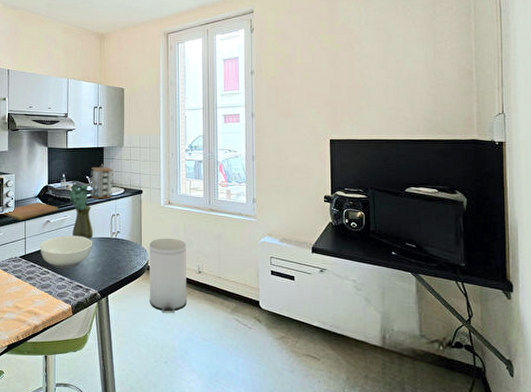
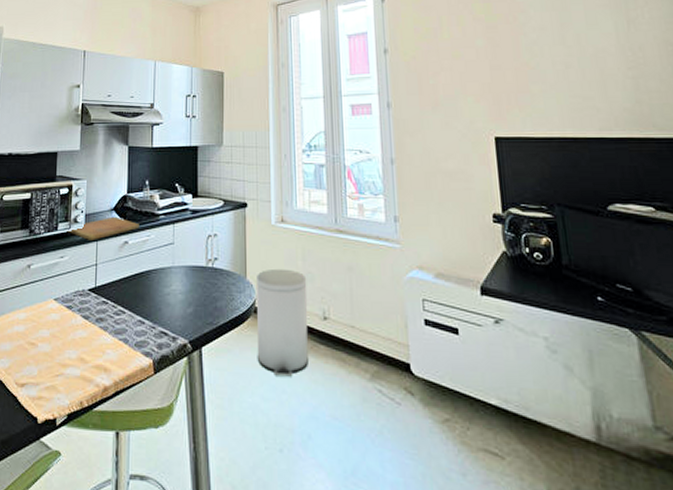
bowl: present [40,235,93,269] -> none [114,262,183,308]
vase: present [68,181,94,241] -> none [152,190,184,270]
spice rack: present [89,164,114,199] -> none [179,167,210,215]

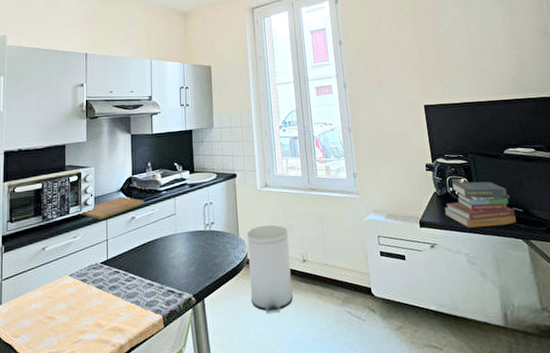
books: none [516,241,622,308] -> present [445,181,517,228]

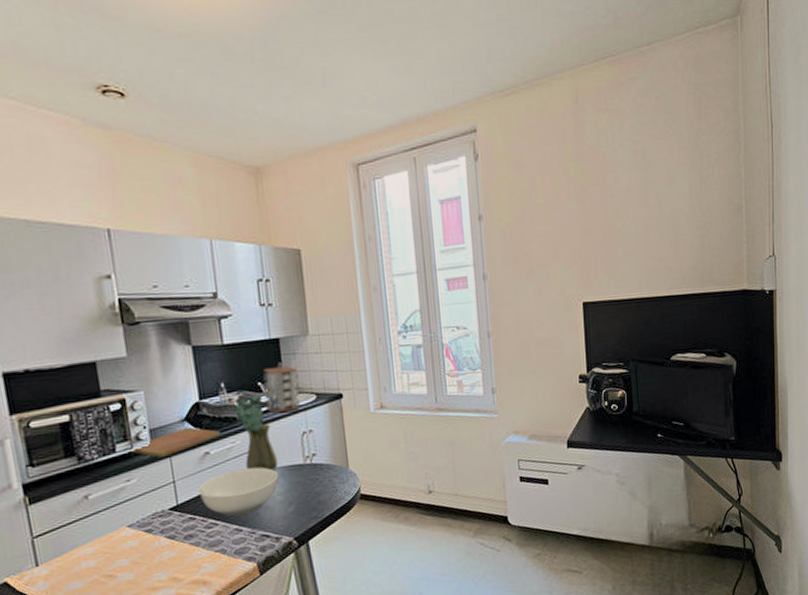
bowl: none [124,231,185,273] -> present [198,467,279,517]
vase: none [154,170,185,236] -> present [232,391,279,472]
spice rack: none [178,148,205,188] -> present [262,362,300,414]
pedal bin: present [246,224,293,313] -> none [358,453,416,552]
books: present [445,181,517,228] -> none [596,393,675,446]

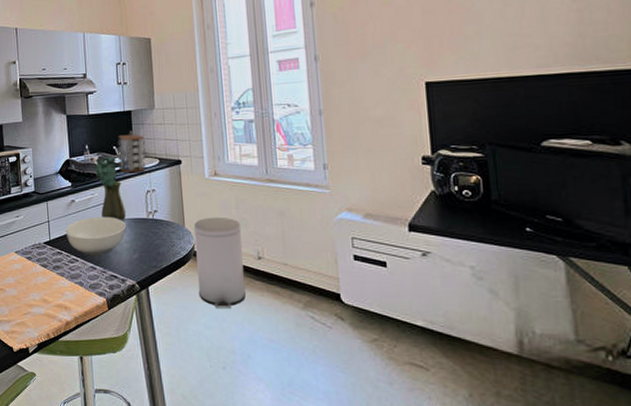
cutting board: present [128,427,221,458] -> none [19,179,84,201]
pedal bin: none [358,453,416,552] -> present [193,217,246,308]

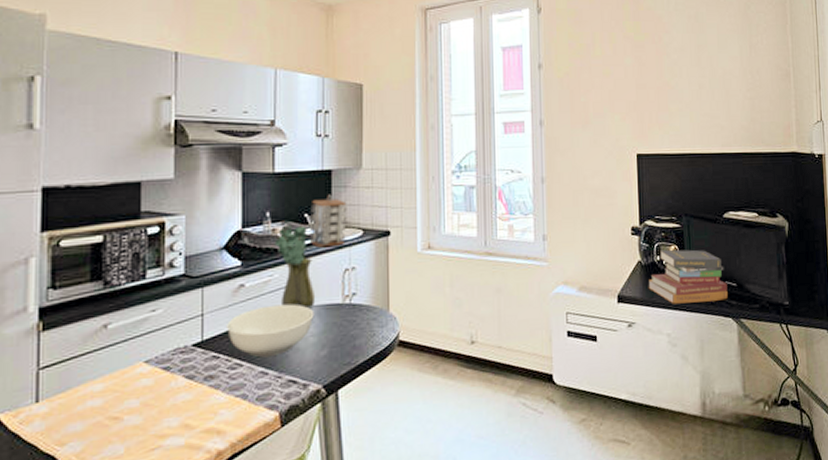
pedal bin: present [193,217,246,308] -> none [399,297,455,407]
books: none [444,179,550,237] -> present [648,249,728,304]

